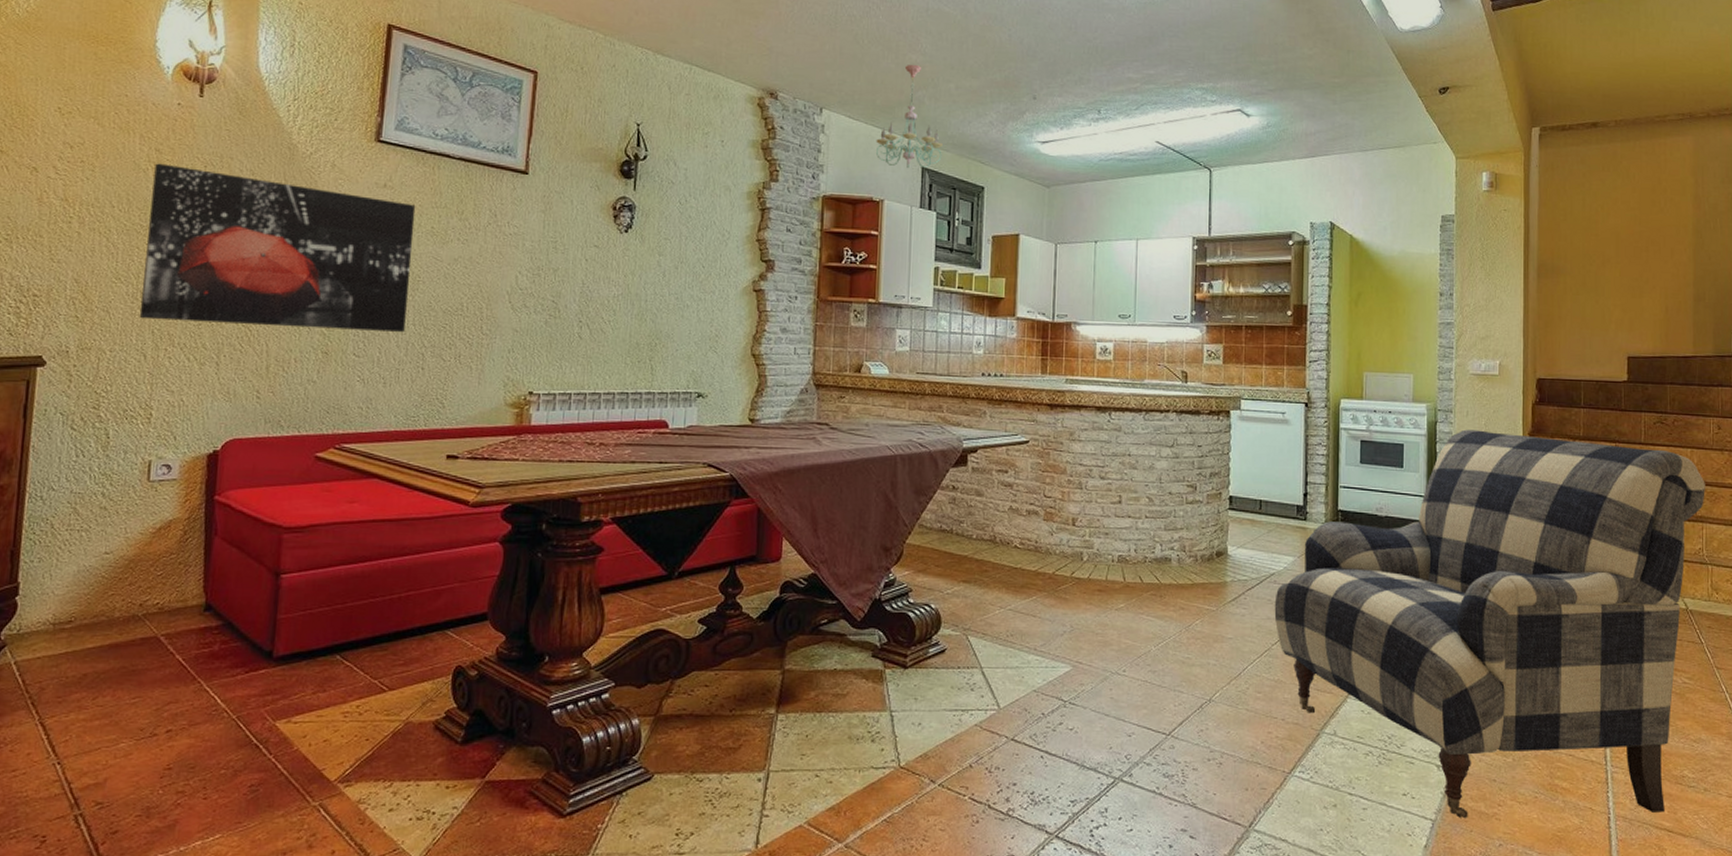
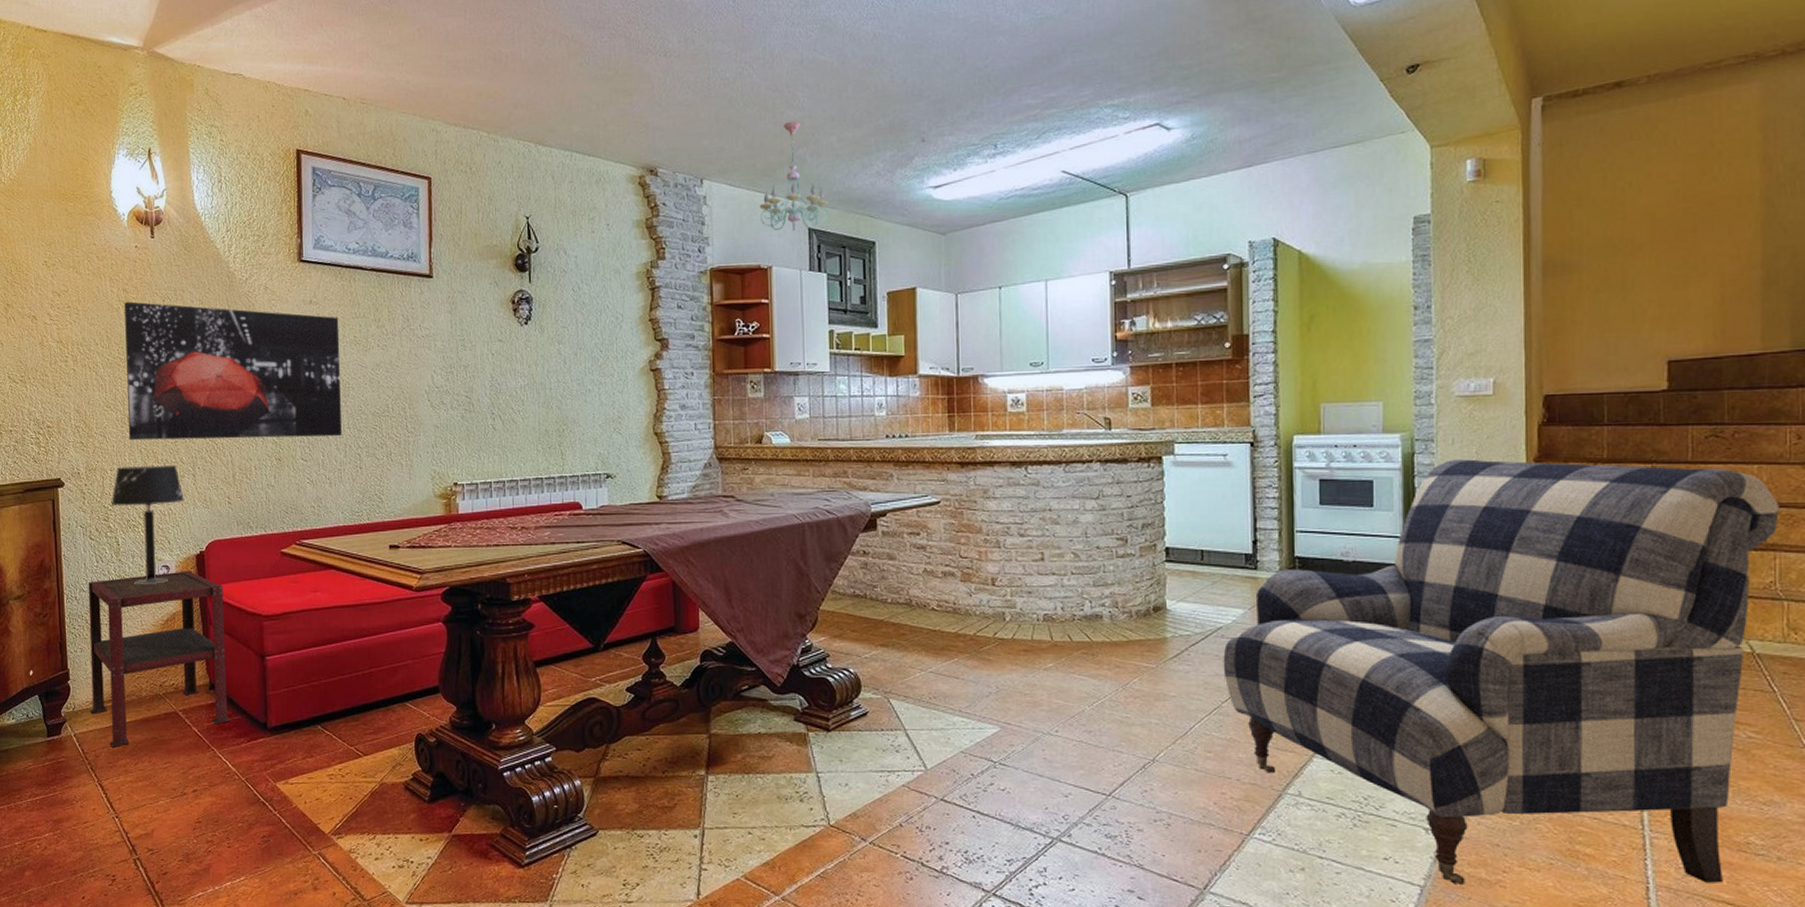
side table: none [40,471,238,678] -> present [88,570,231,747]
table lamp: none [104,348,202,487] -> present [111,466,184,585]

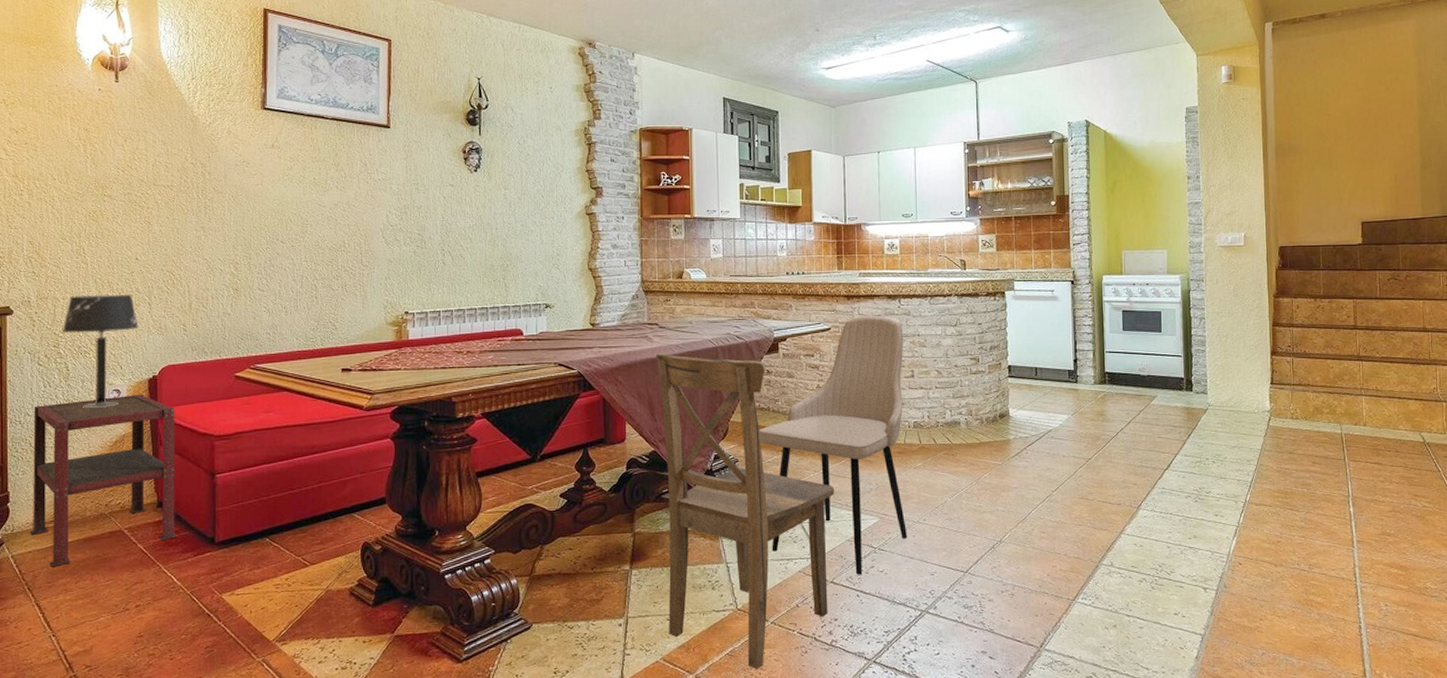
wall art: present [124,301,342,441] -> none [83,140,300,271]
dining chair: none [732,529,946,894] -> present [655,352,835,669]
chandelier: present [759,121,829,232] -> none [682,8,740,100]
dining chair: none [853,487,1036,793] -> present [758,316,908,575]
chair: present [1223,459,1779,884] -> none [1053,295,1438,632]

